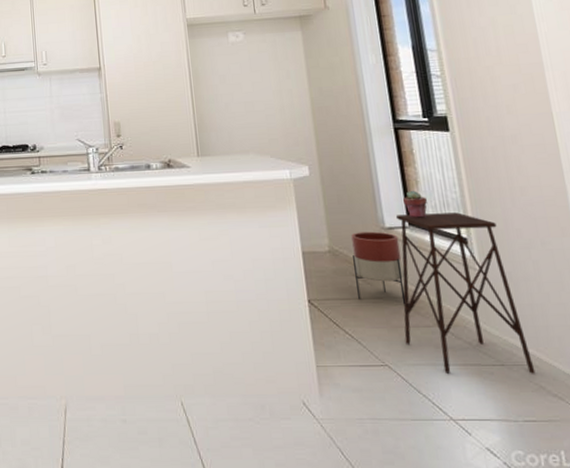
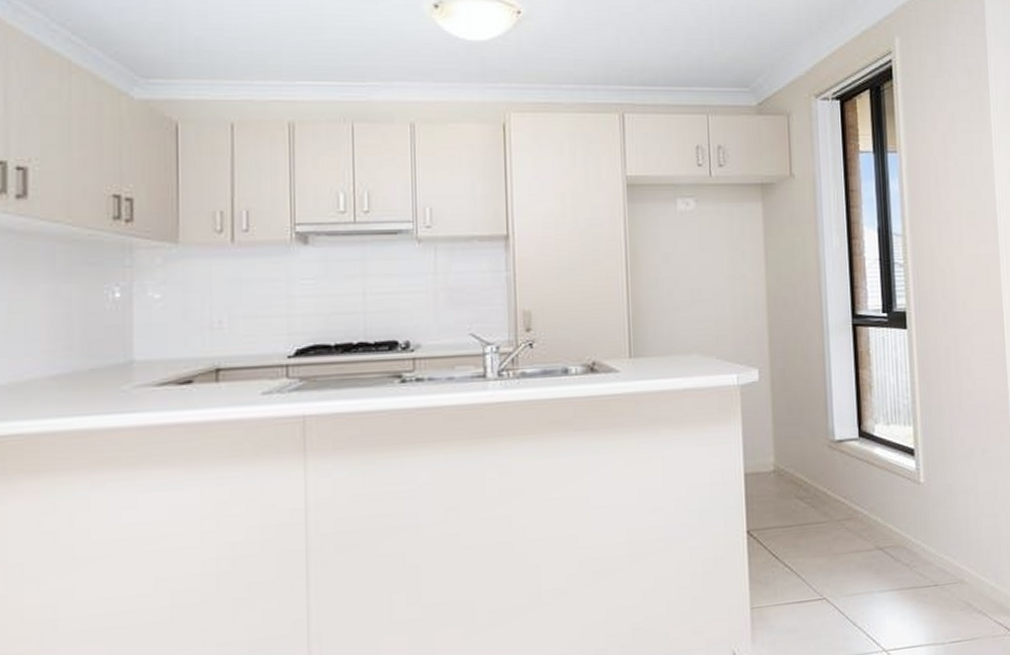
planter: present [351,231,406,304] -> none [799,445,850,527]
side table: present [395,212,536,374] -> none [845,420,965,601]
potted succulent: present [402,190,427,218] -> none [854,396,879,428]

